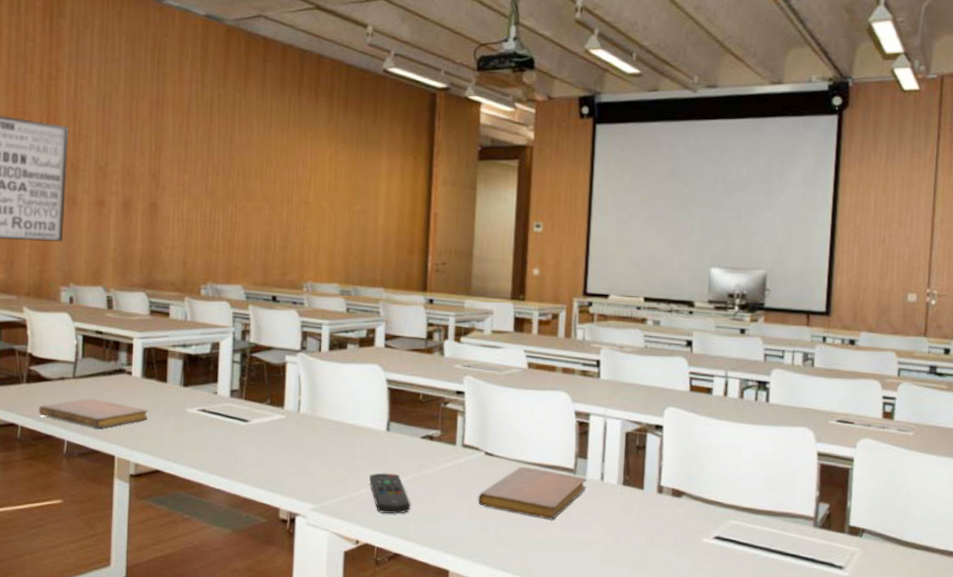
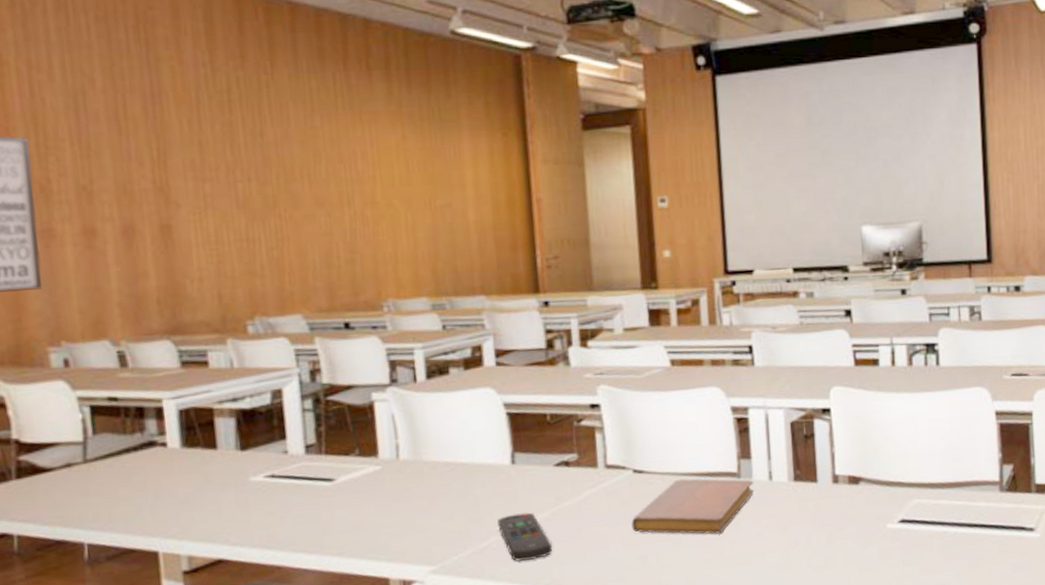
notebook: present [39,399,149,429] -> none [40,483,197,522]

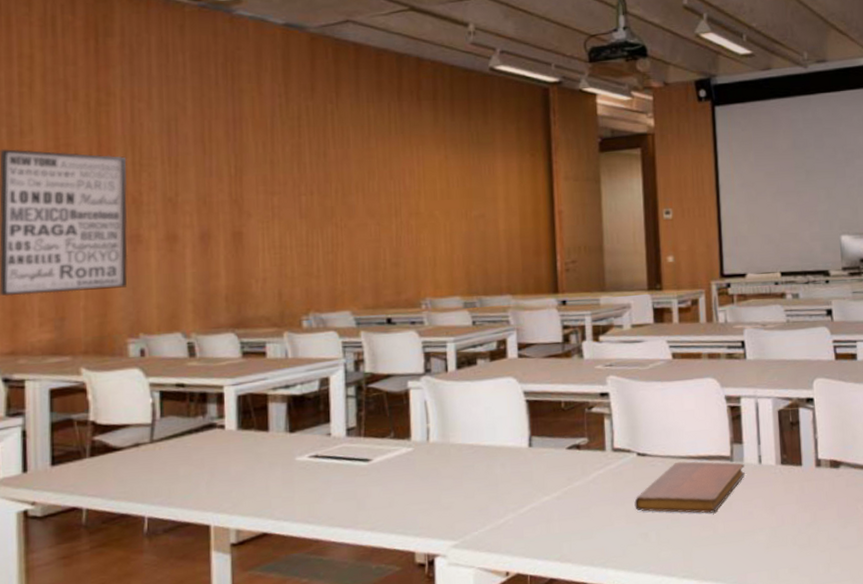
remote control: present [497,512,553,562] -> none [515,491,564,538]

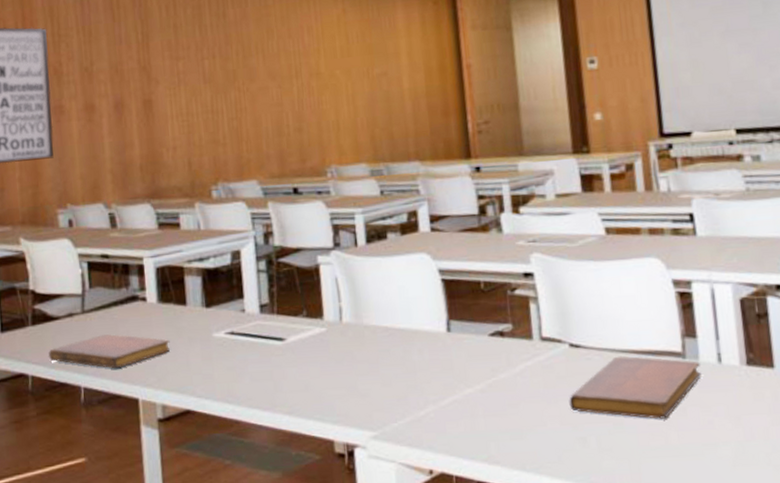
notebook: none [108,462,249,497] -> present [48,334,170,369]

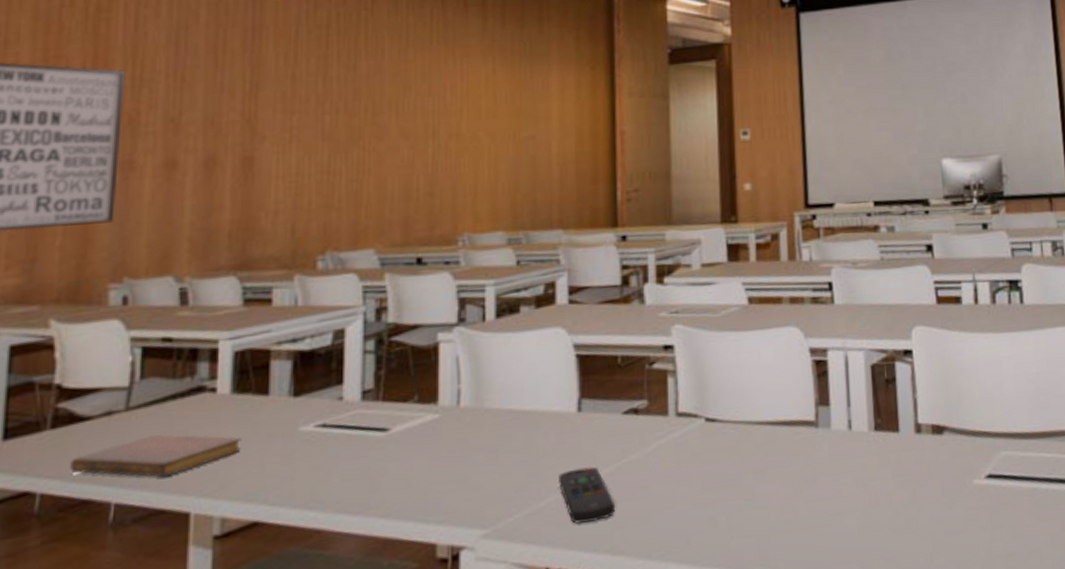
remote control: none [435,382,490,434] -> present [559,466,616,525]
notebook: present [569,356,701,419] -> none [701,428,832,492]

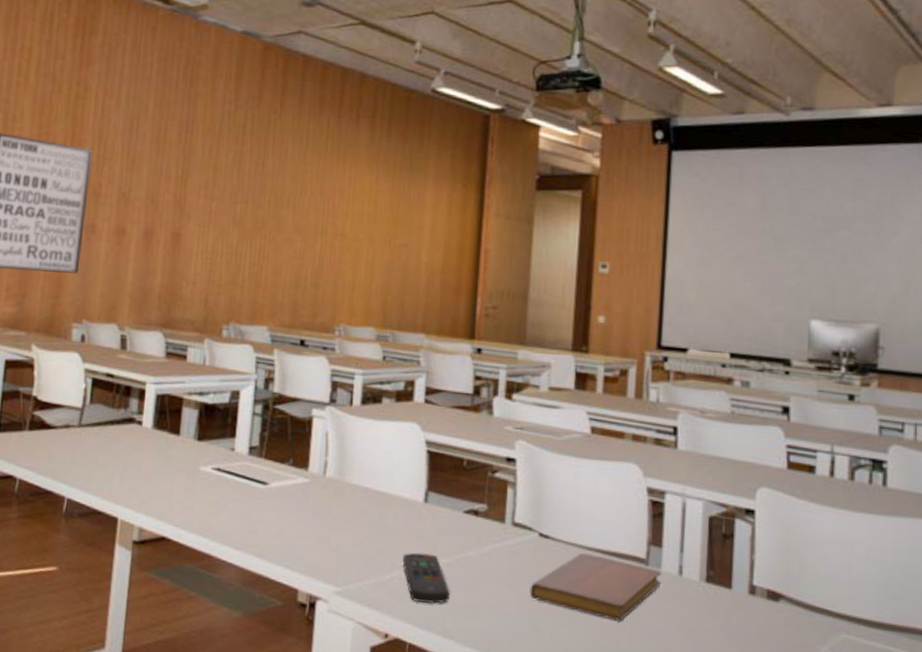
notebook: present [70,434,242,478] -> none [39,450,158,486]
notebook: none [701,428,832,492] -> present [530,552,661,621]

